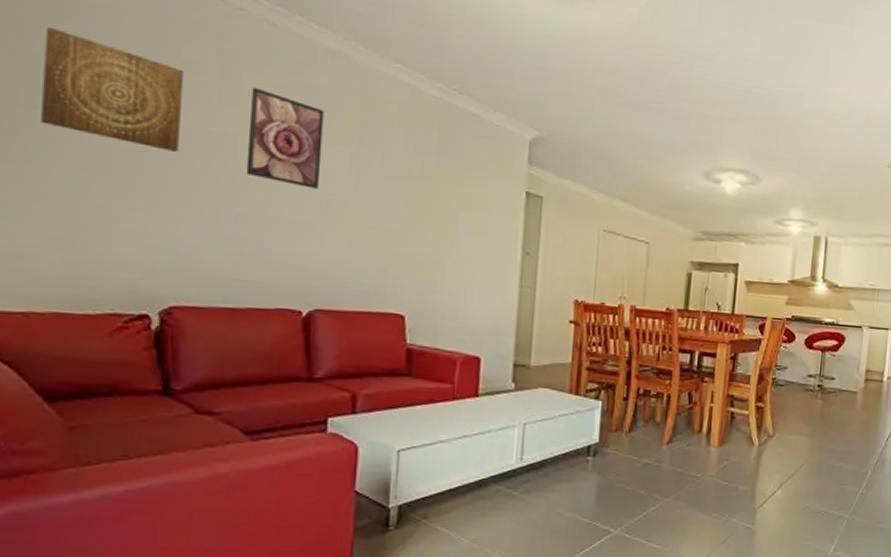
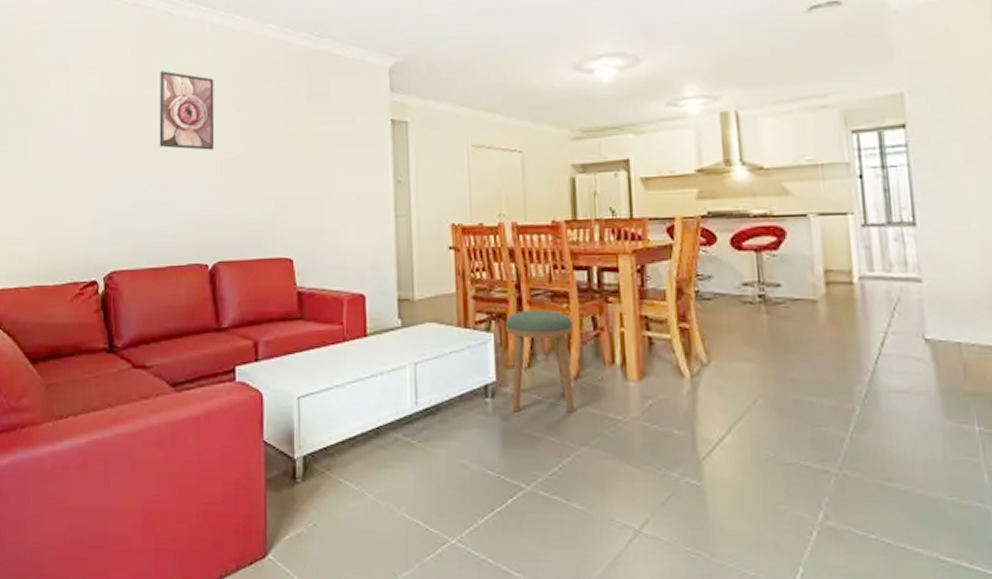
wall art: present [41,26,185,152] -> none [24,56,113,138]
stool: none [610,383,672,471] -> present [506,310,576,413]

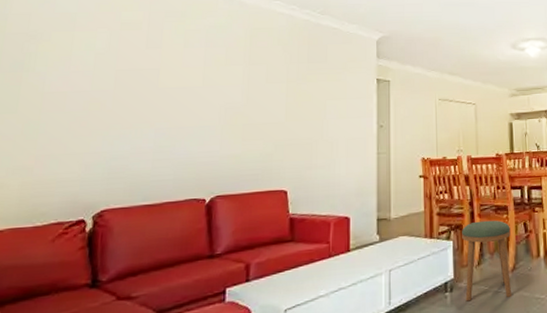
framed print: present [159,70,215,150] -> none [164,33,224,101]

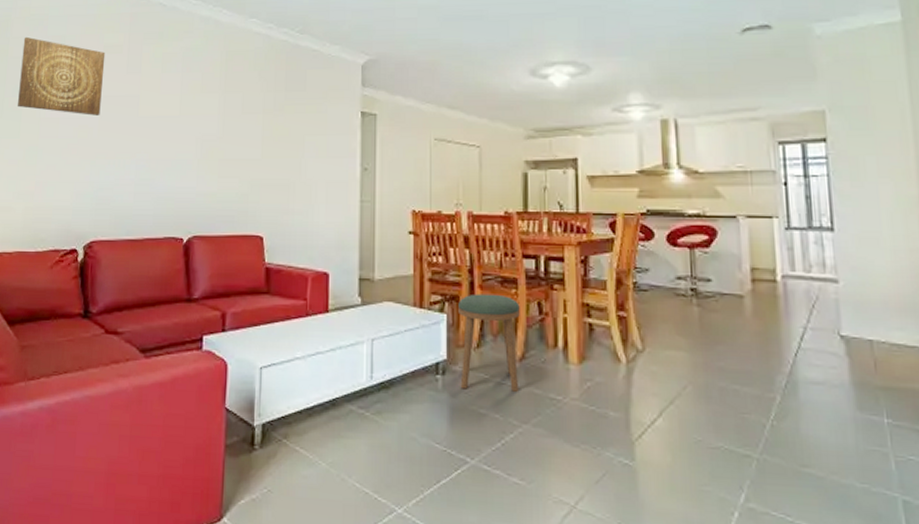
wall art: none [16,13,123,89] -> present [18,36,106,116]

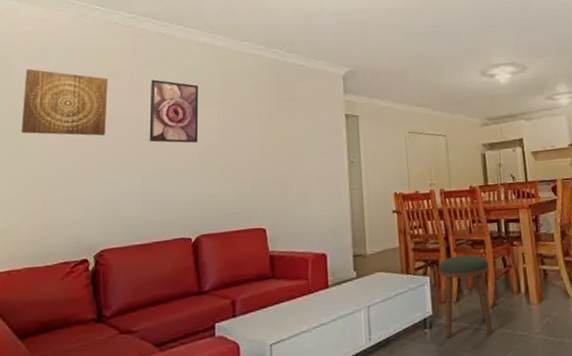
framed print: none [144,56,199,132] -> present [149,79,199,143]

